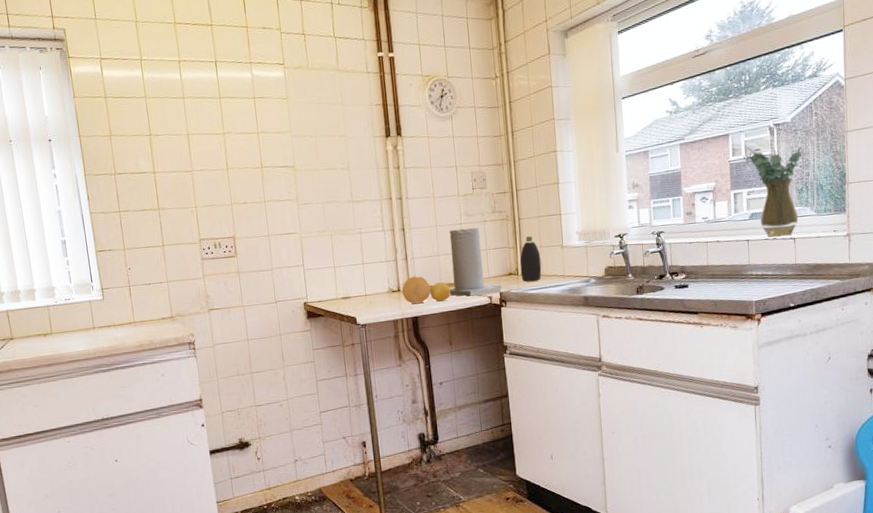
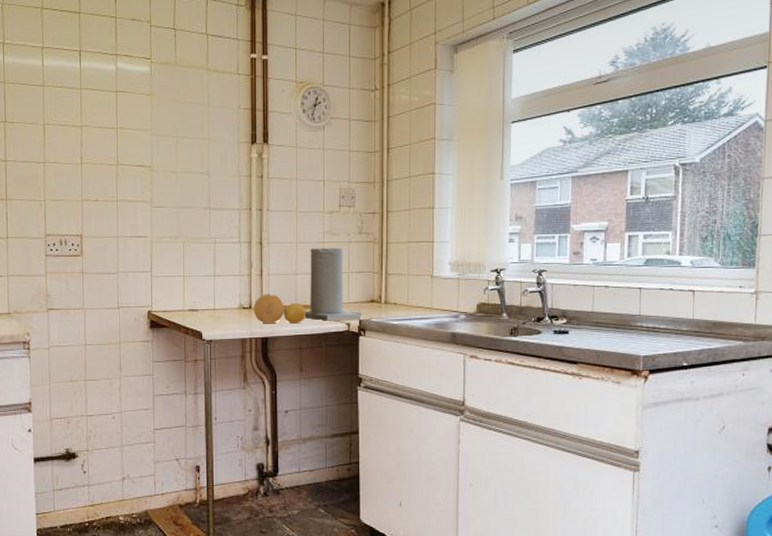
soap dispenser: present [520,231,542,283] -> none [384,256,407,313]
vase: present [748,146,802,238] -> none [648,186,710,288]

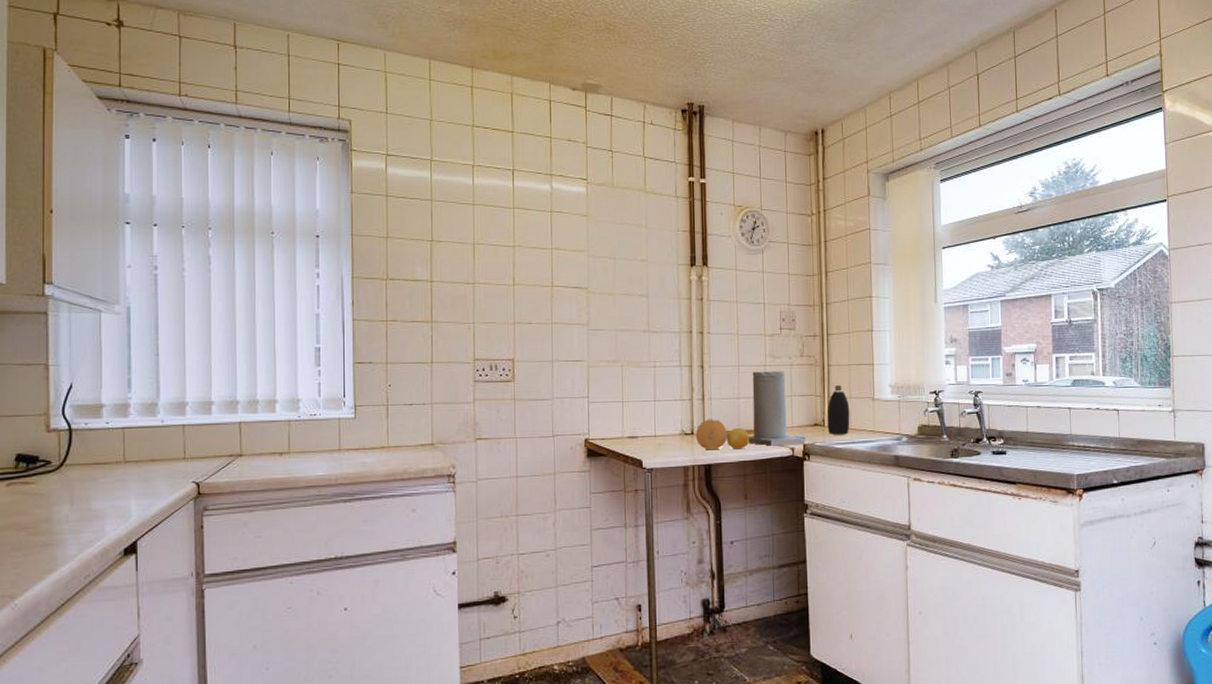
soap dispenser: none [384,256,407,313] -> present [827,379,850,436]

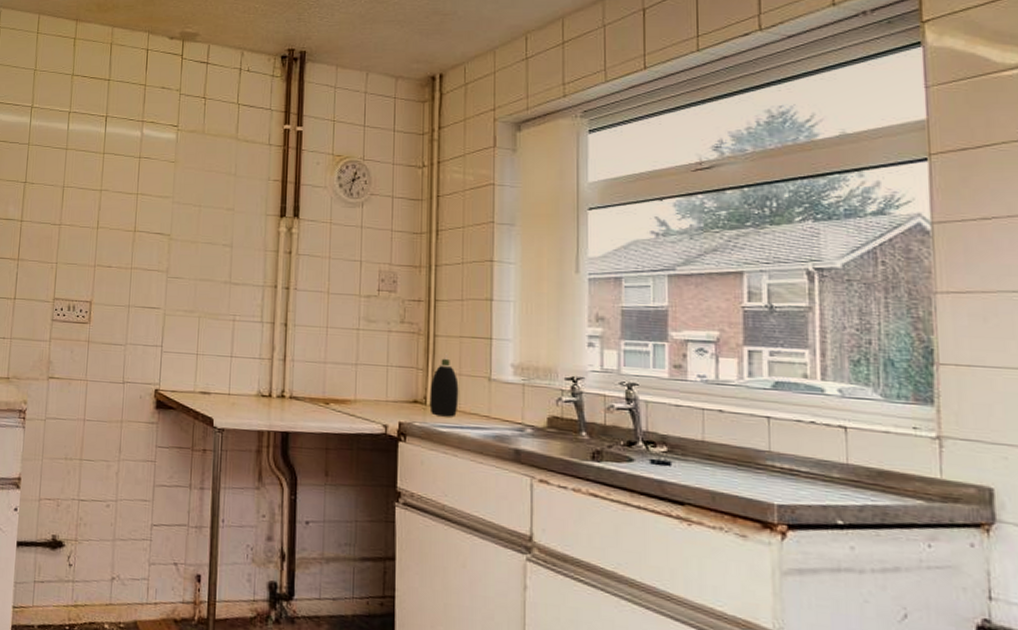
fruit: present [695,419,728,450] -> none [273,382,310,417]
fruit: present [726,428,750,450] -> none [308,395,336,420]
paper towel: present [748,371,806,446] -> none [333,335,402,423]

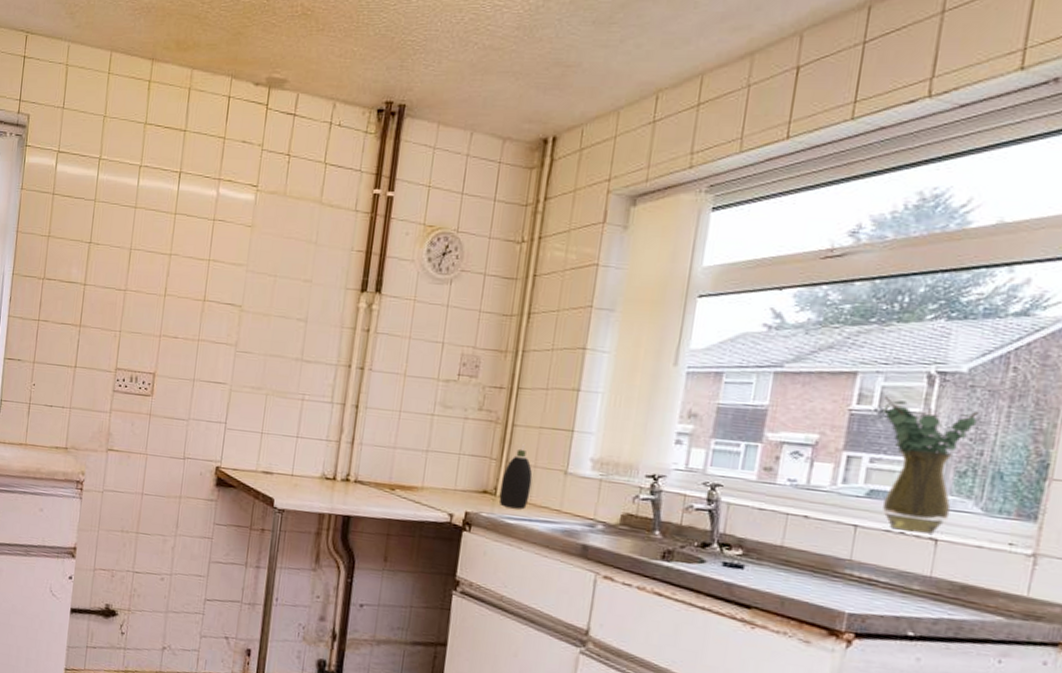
vase: none [773,293,860,423] -> present [882,396,979,535]

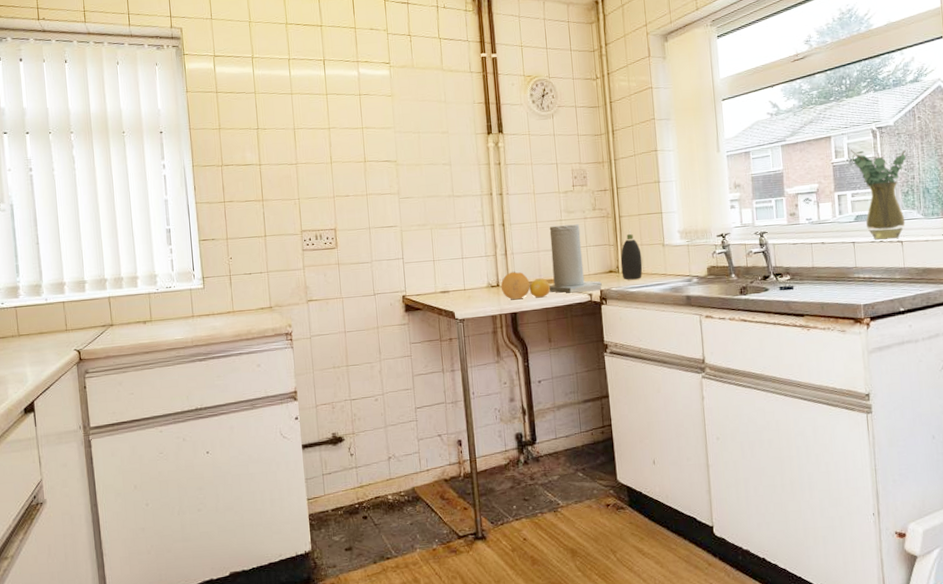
fruit: none [337,465,376,501] -> present [500,271,530,300]
fruit: none [372,480,401,506] -> present [529,278,551,298]
paper towel: none [397,420,470,513] -> present [549,224,602,293]

